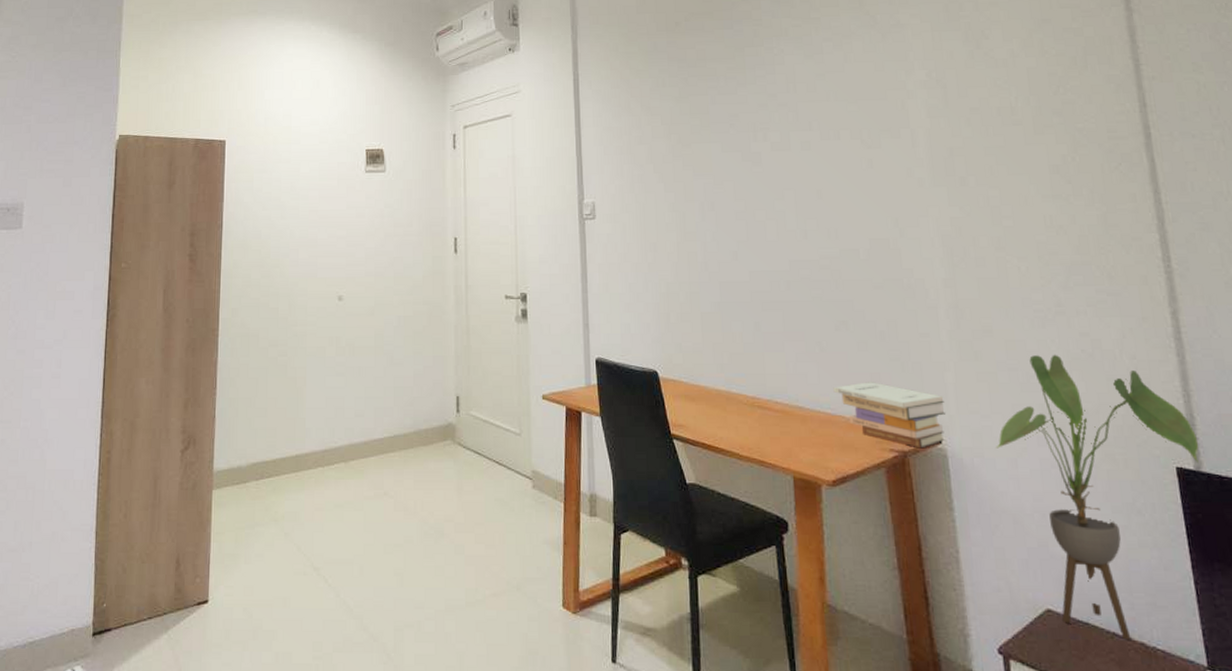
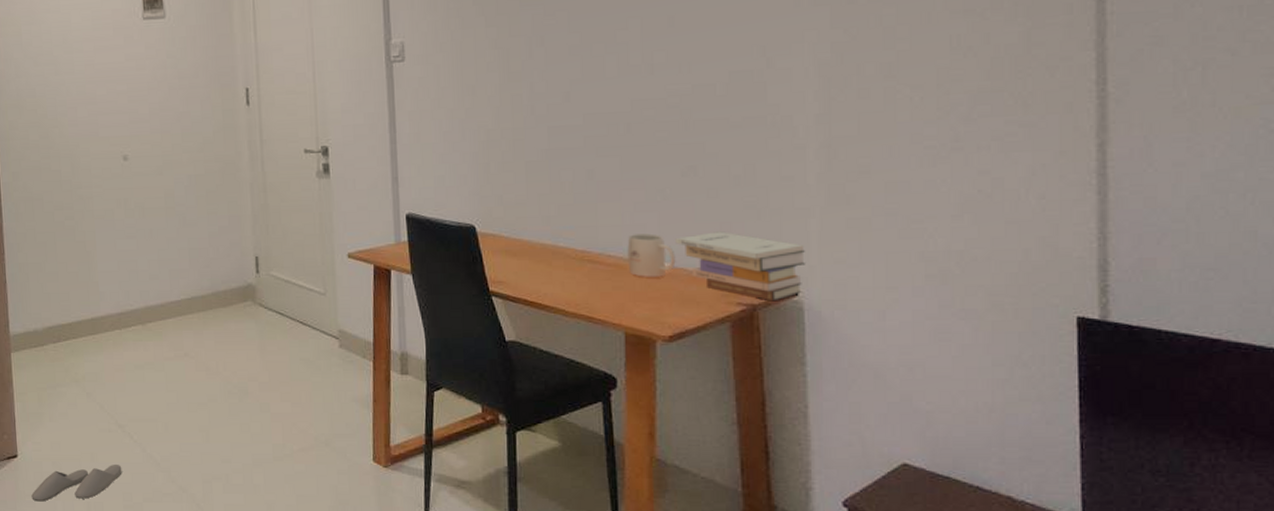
slippers: none [218,610,314,653] -> present [31,463,122,502]
mug: none [791,382,835,423] -> present [627,233,676,277]
house plant: present [996,354,1199,640] -> none [861,195,1109,494]

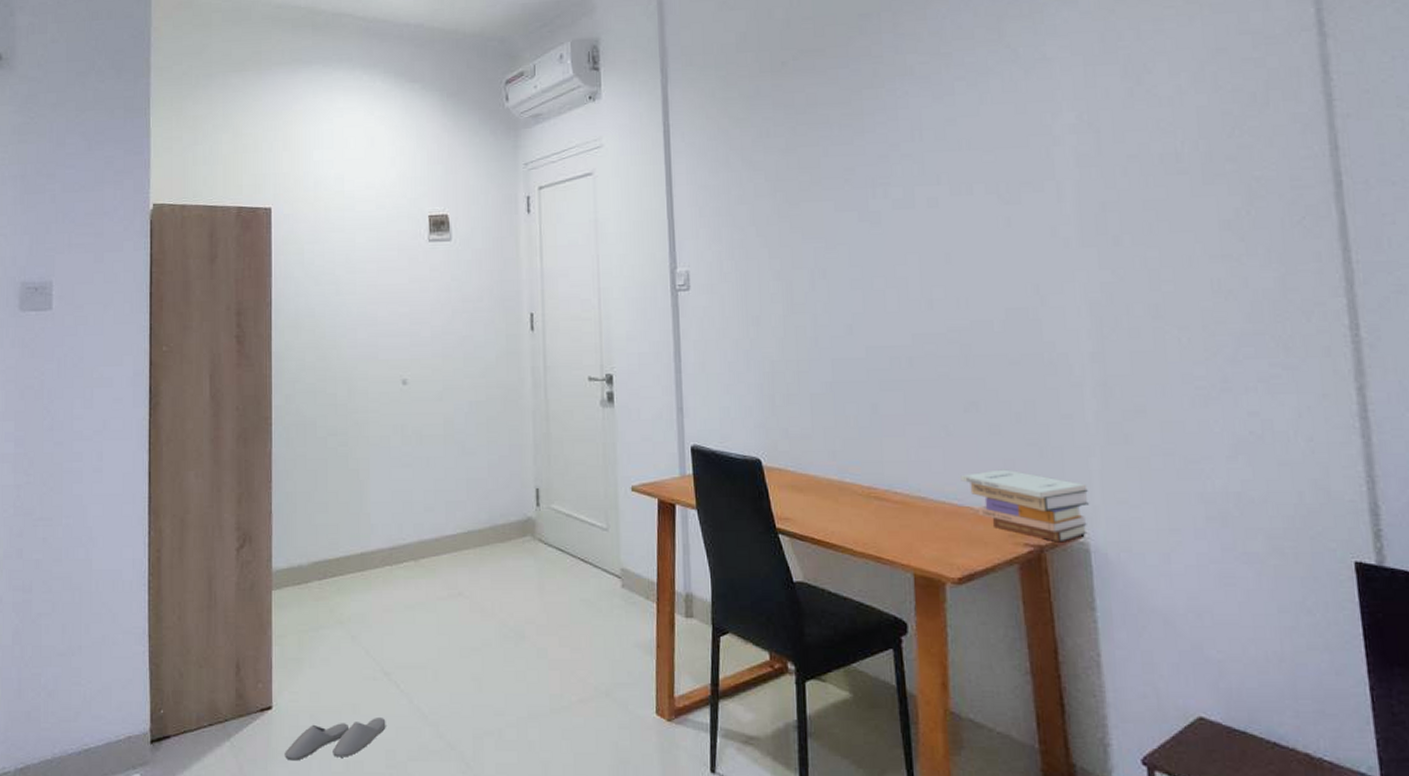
mug: present [627,233,676,277] -> none [913,470,962,516]

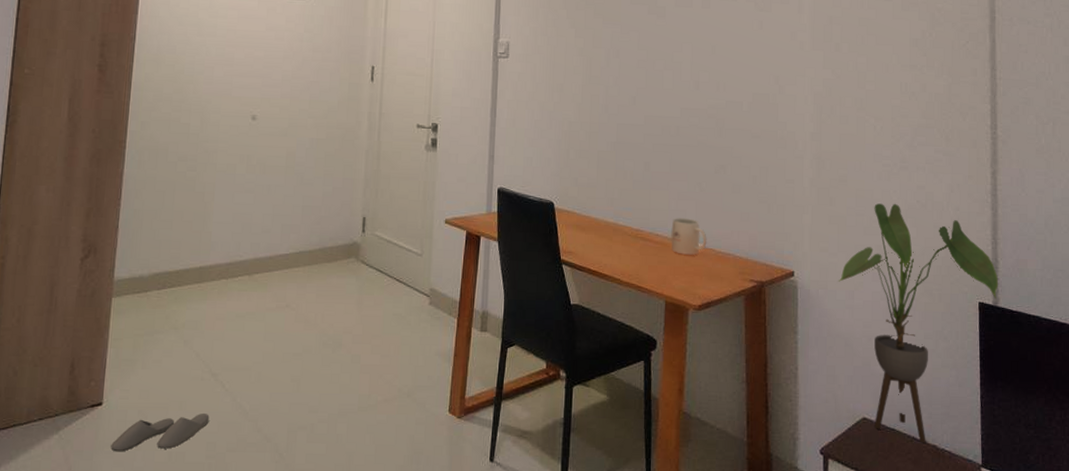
mug: none [913,470,962,516] -> present [671,218,707,255]
books: present [960,469,1089,543] -> none [707,220,800,280]
house plant: none [1146,436,1383,751] -> present [838,203,999,443]

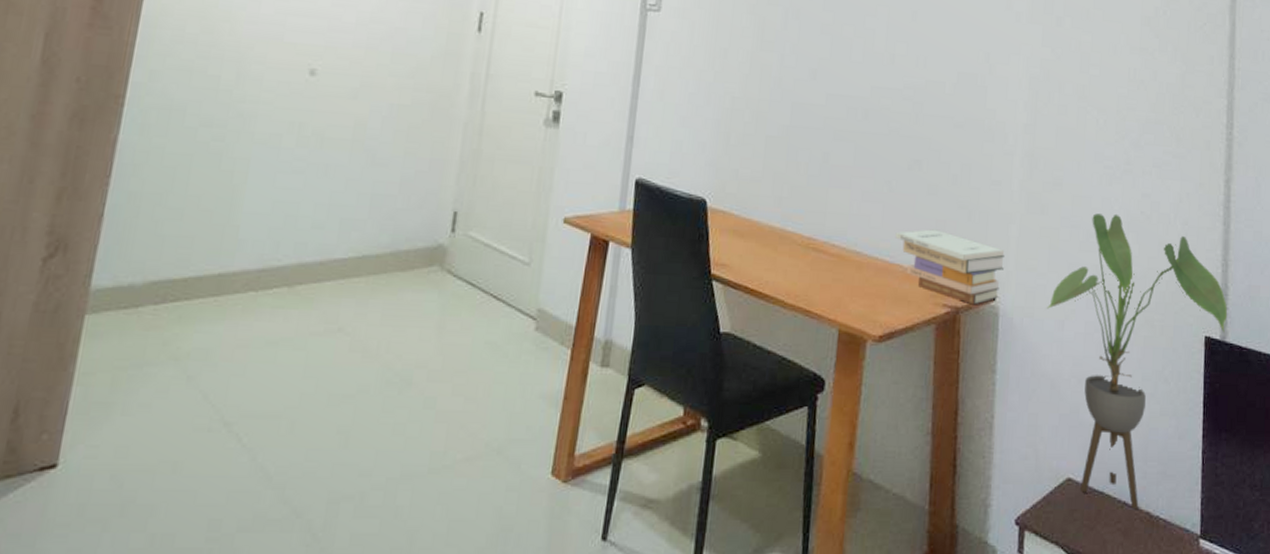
slippers: present [111,412,210,452] -> none [64,477,216,535]
mug: present [671,218,707,255] -> none [849,224,894,272]
books: none [707,220,800,280] -> present [895,229,1005,305]

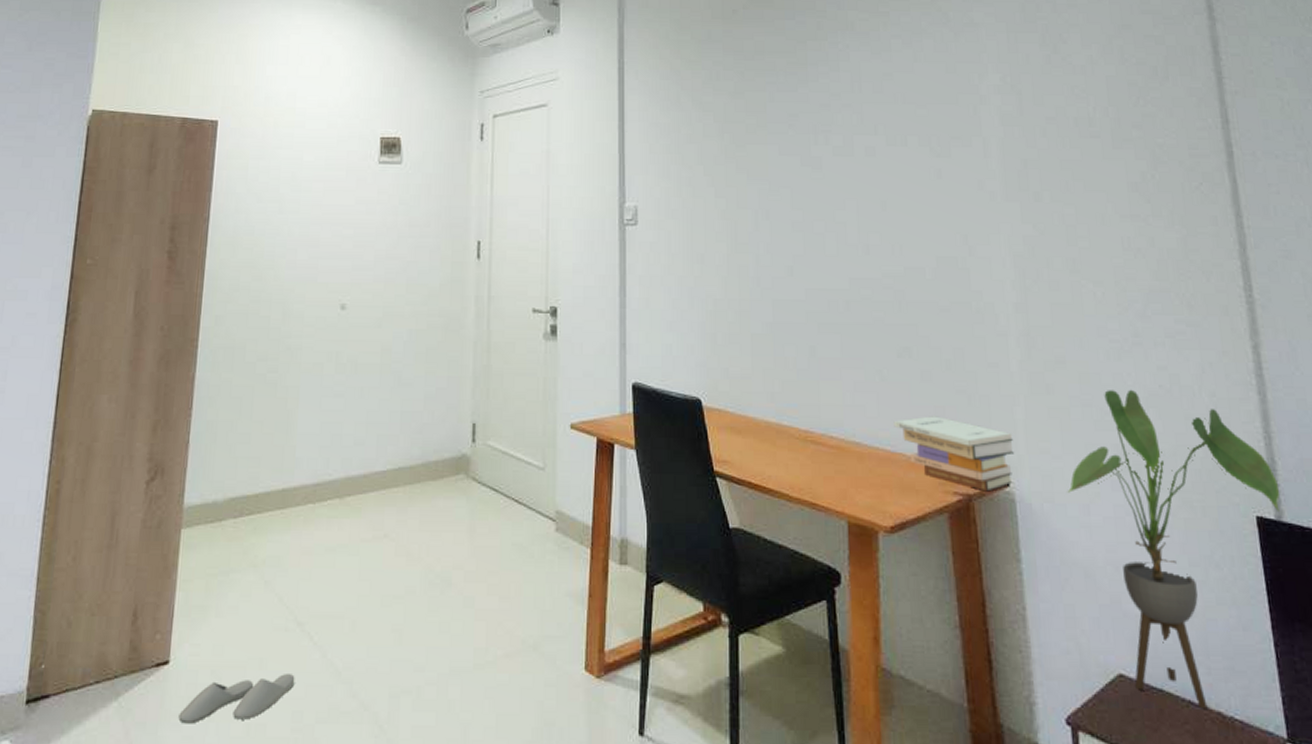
slippers: none [64,477,216,535] -> present [178,672,295,724]

